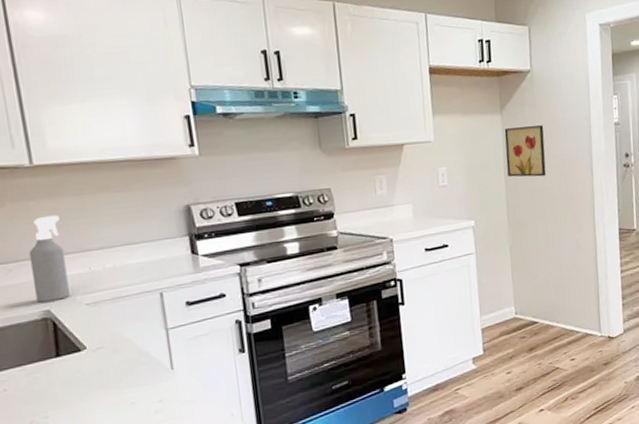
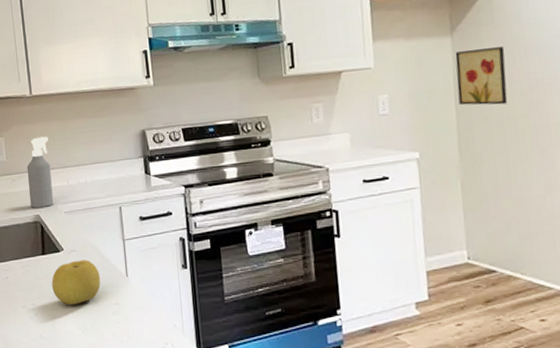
fruit: none [71,356,138,412] -> present [52,260,100,305]

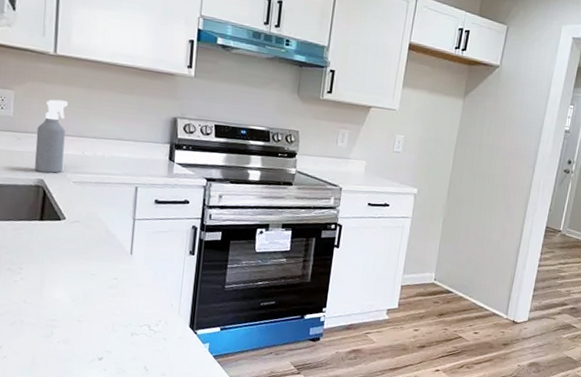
fruit: present [52,260,100,305] -> none [45,231,102,274]
wall art: present [455,46,508,106] -> none [457,113,500,164]

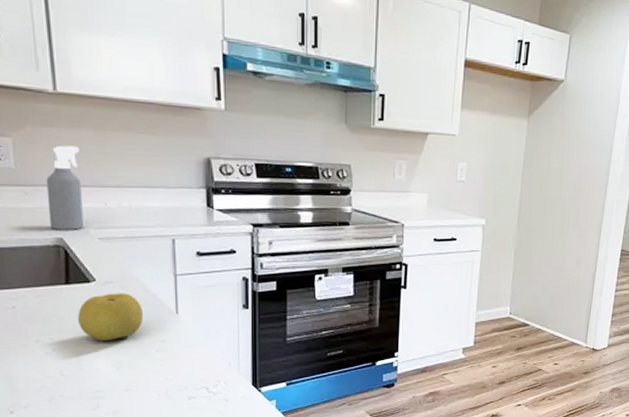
fruit: none [45,231,102,274] -> present [78,293,143,341]

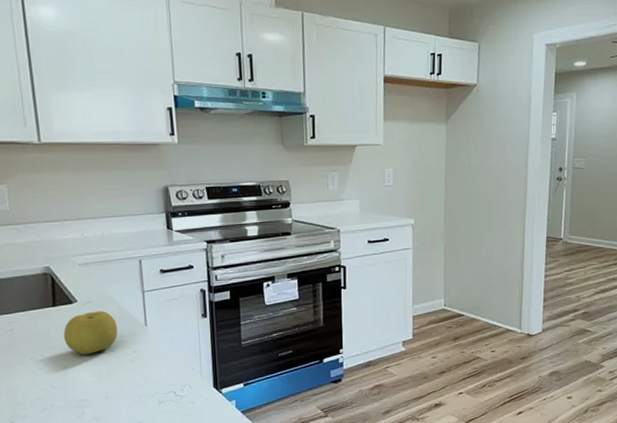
spray bottle: present [46,145,84,230] -> none [34,186,66,260]

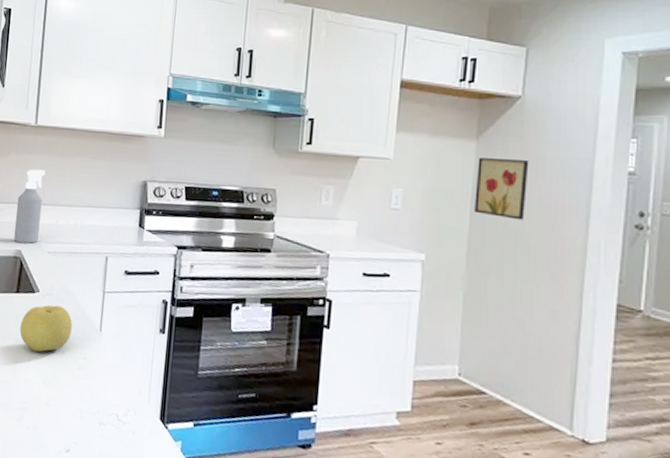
spray bottle: none [34,186,66,260] -> present [14,169,46,244]
wall art: none [447,136,485,184] -> present [474,158,529,220]

